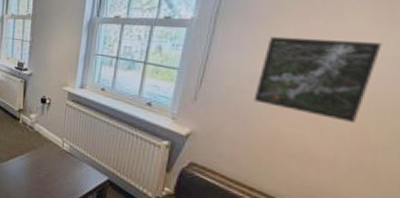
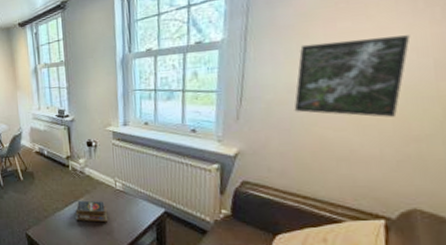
books: none [18,154,51,182] -> present [75,200,109,223]

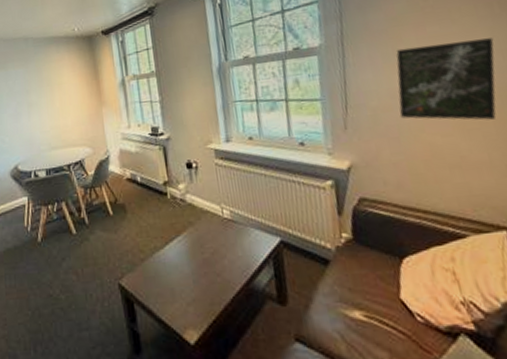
books: present [75,200,109,223] -> none [178,234,218,262]

